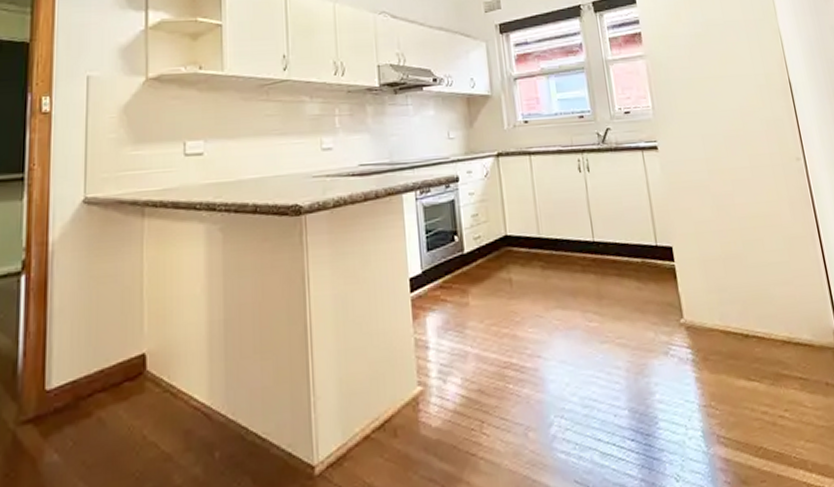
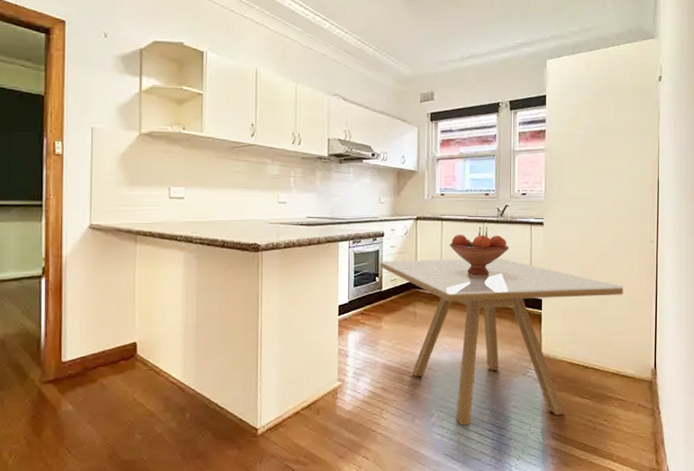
dining table: none [457,197,776,436] -> present [379,259,623,426]
fruit bowl: none [543,167,620,224] -> present [450,234,509,276]

